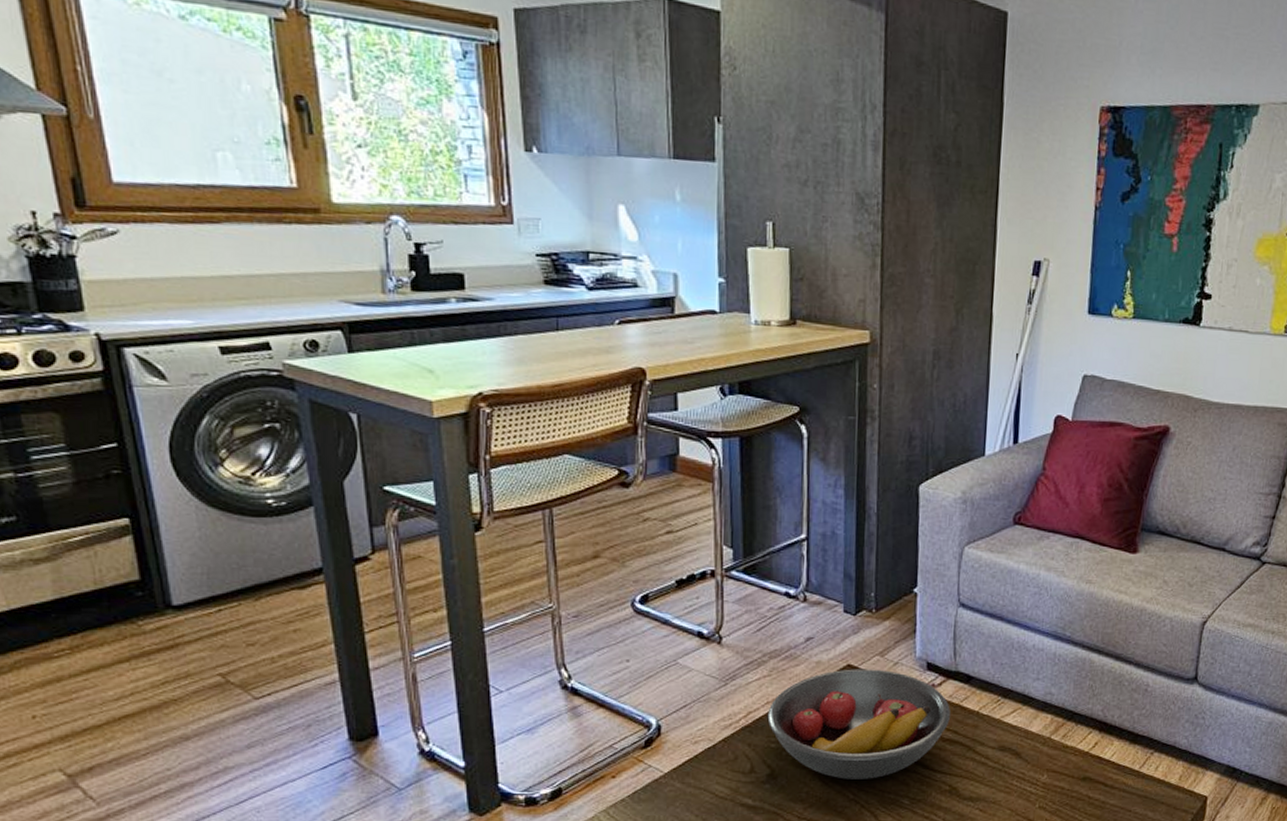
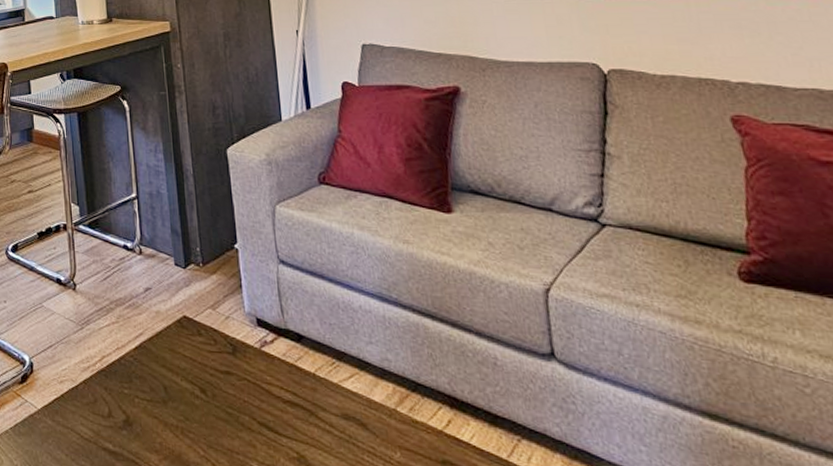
fruit bowl: present [767,669,950,780] -> none [118,320,287,436]

